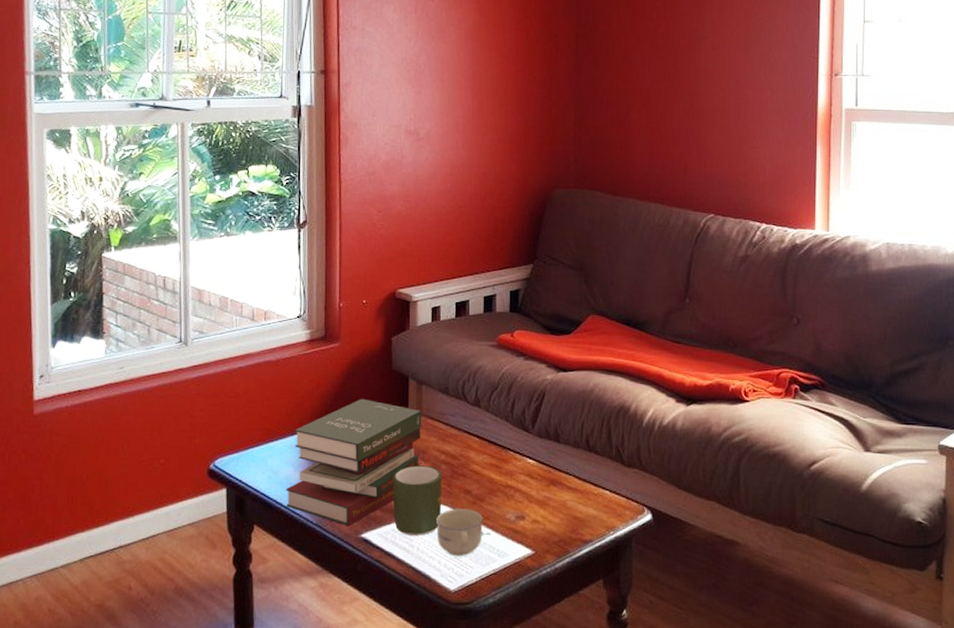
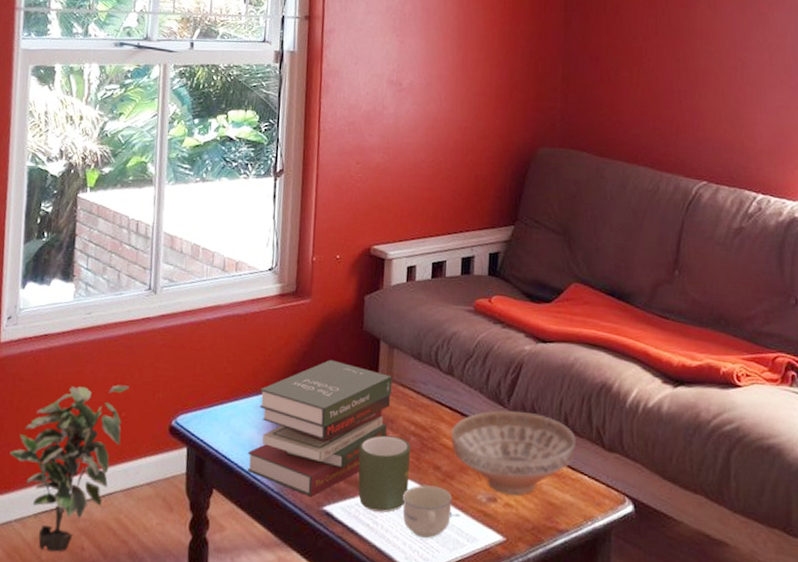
potted plant: none [51,434,166,593] -> present [9,385,130,552]
decorative bowl: none [479,435,598,513] -> present [450,410,577,496]

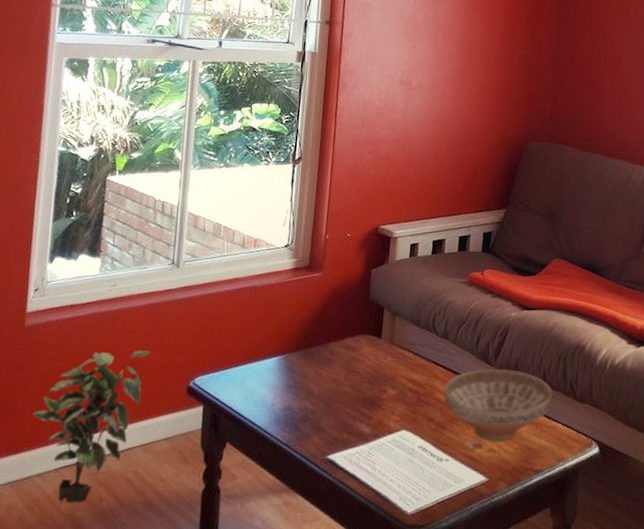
books: present [247,359,393,497] -> none [259,326,394,447]
mug: present [358,435,411,513] -> none [359,391,408,459]
cup: present [402,485,452,538] -> none [398,434,443,481]

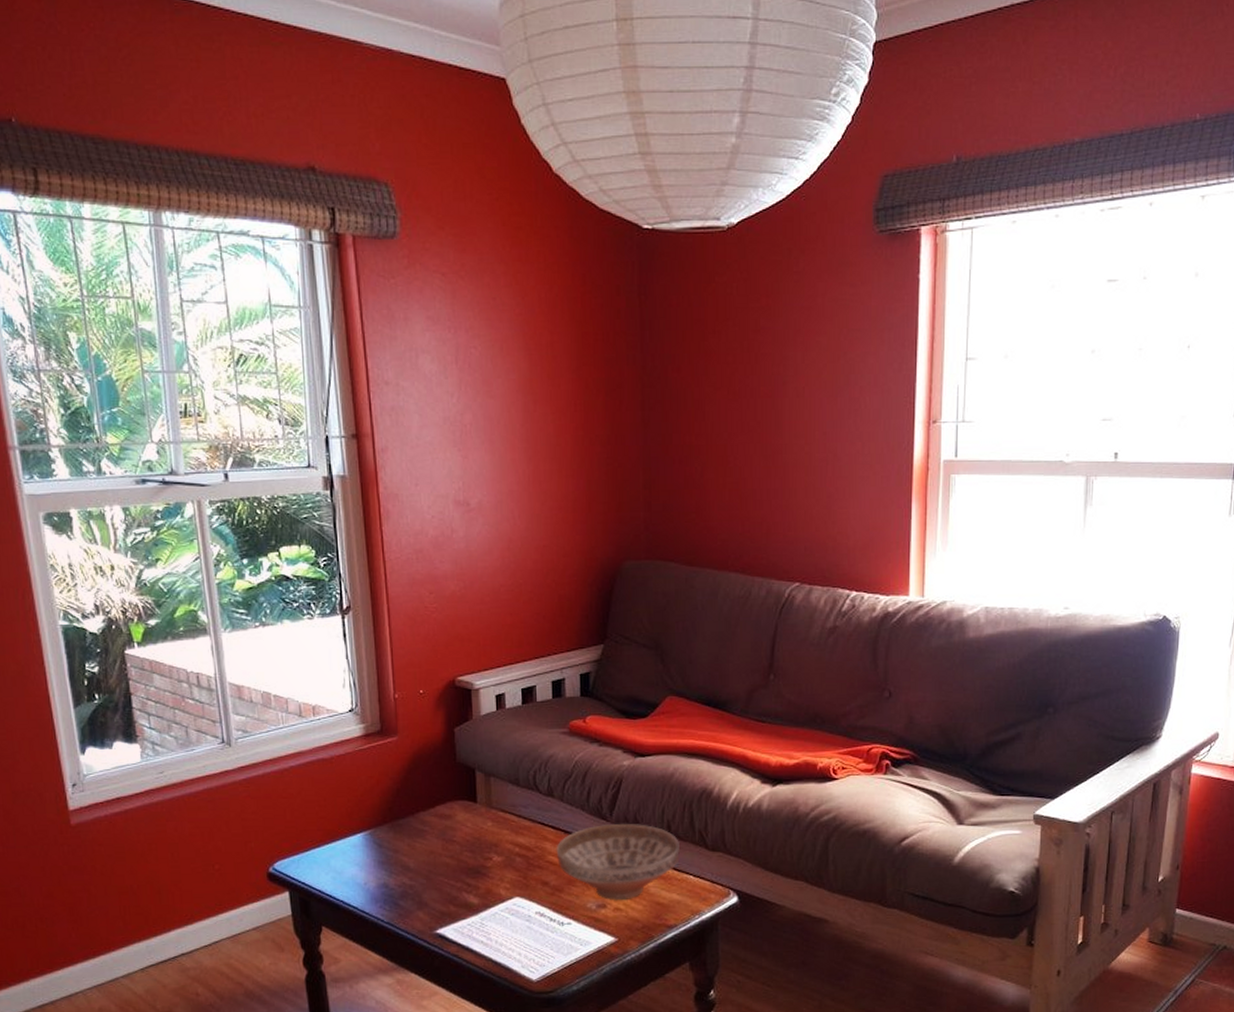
potted plant: present [32,350,151,503] -> none [102,839,219,1001]

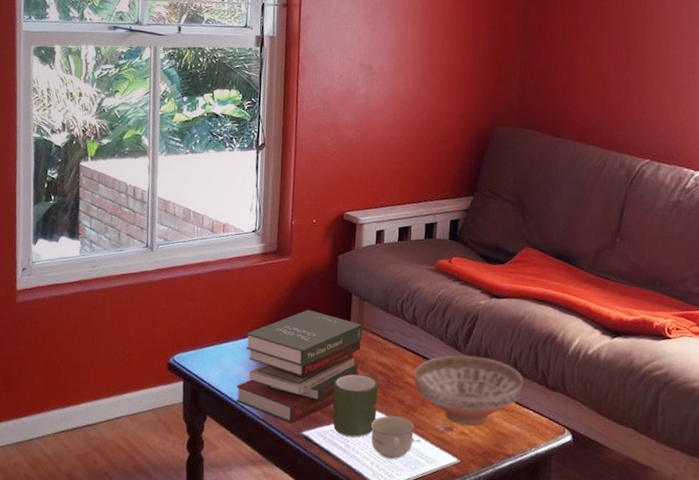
books: none [352,793,493,923] -> present [236,309,363,424]
mug: none [465,859,518,929] -> present [332,373,378,438]
cup: none [513,900,563,947] -> present [371,415,414,459]

